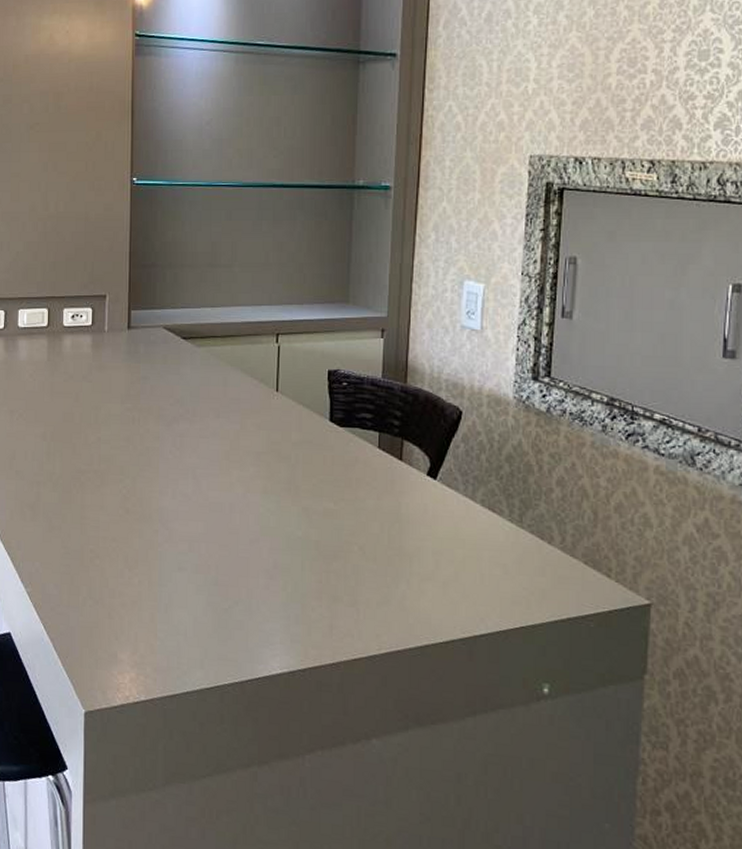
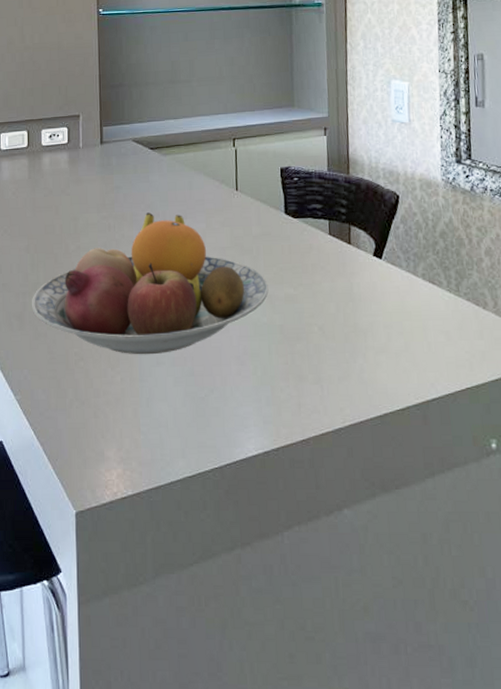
fruit bowl: none [46,407,306,559] -> present [32,212,269,355]

